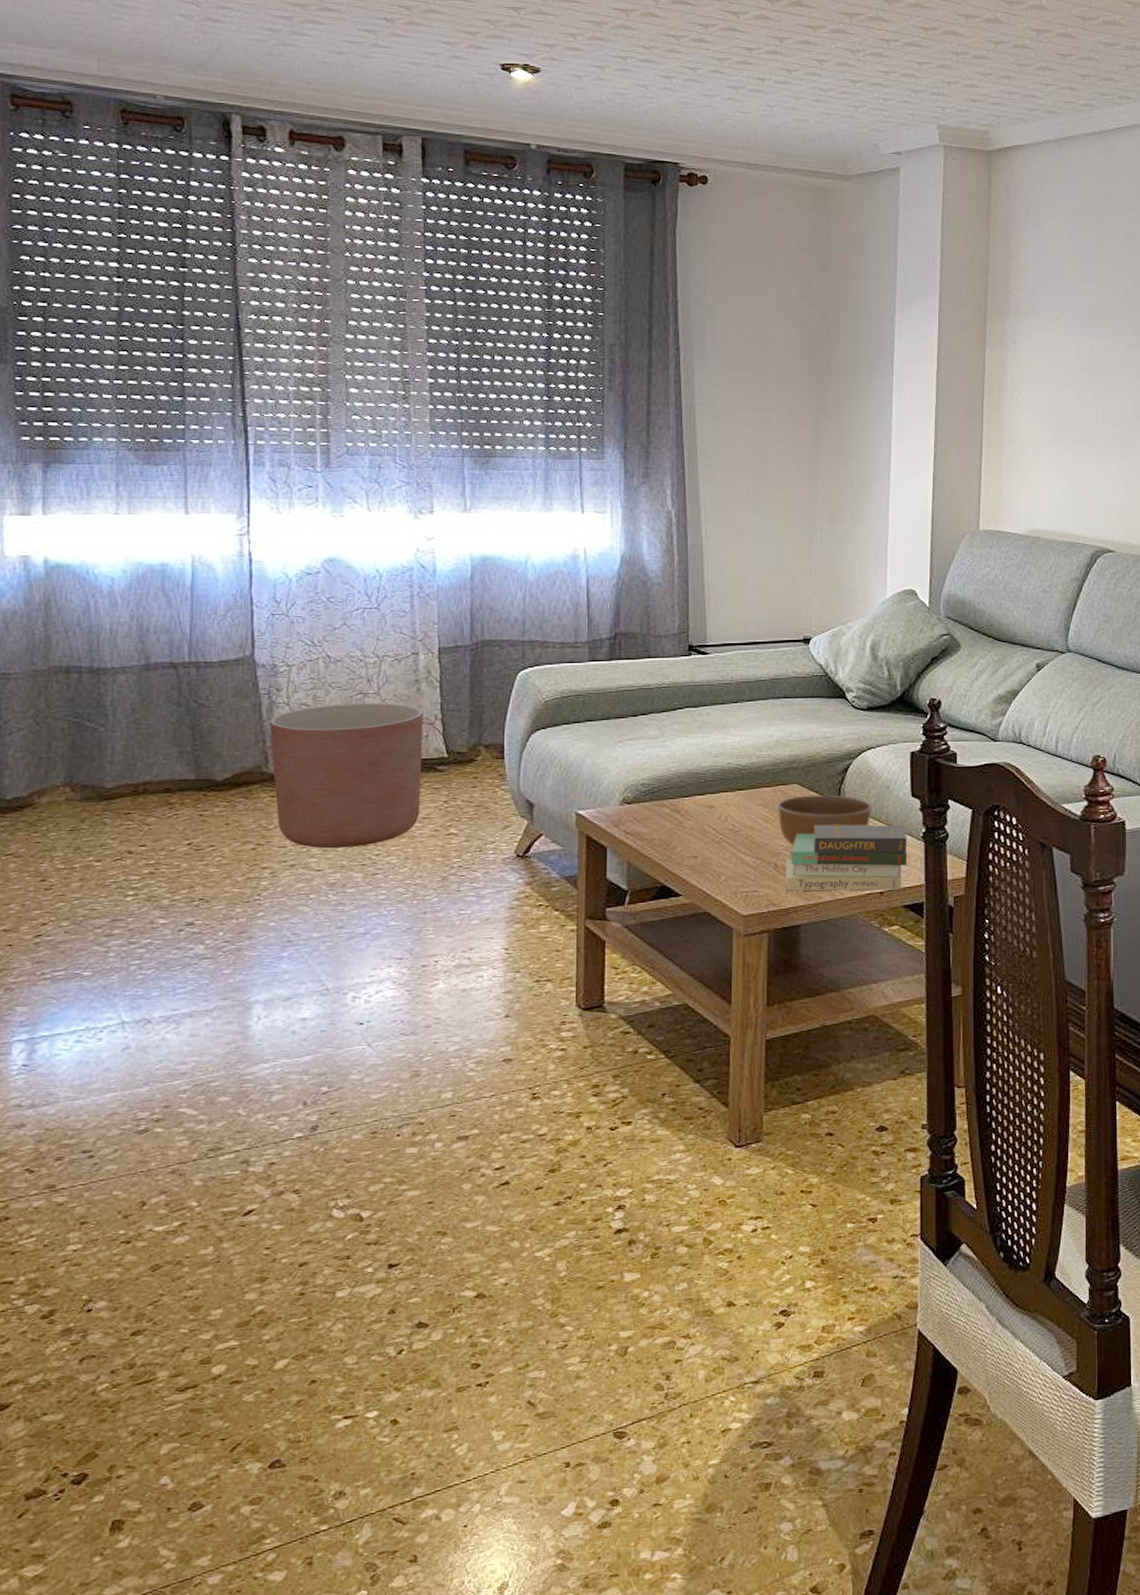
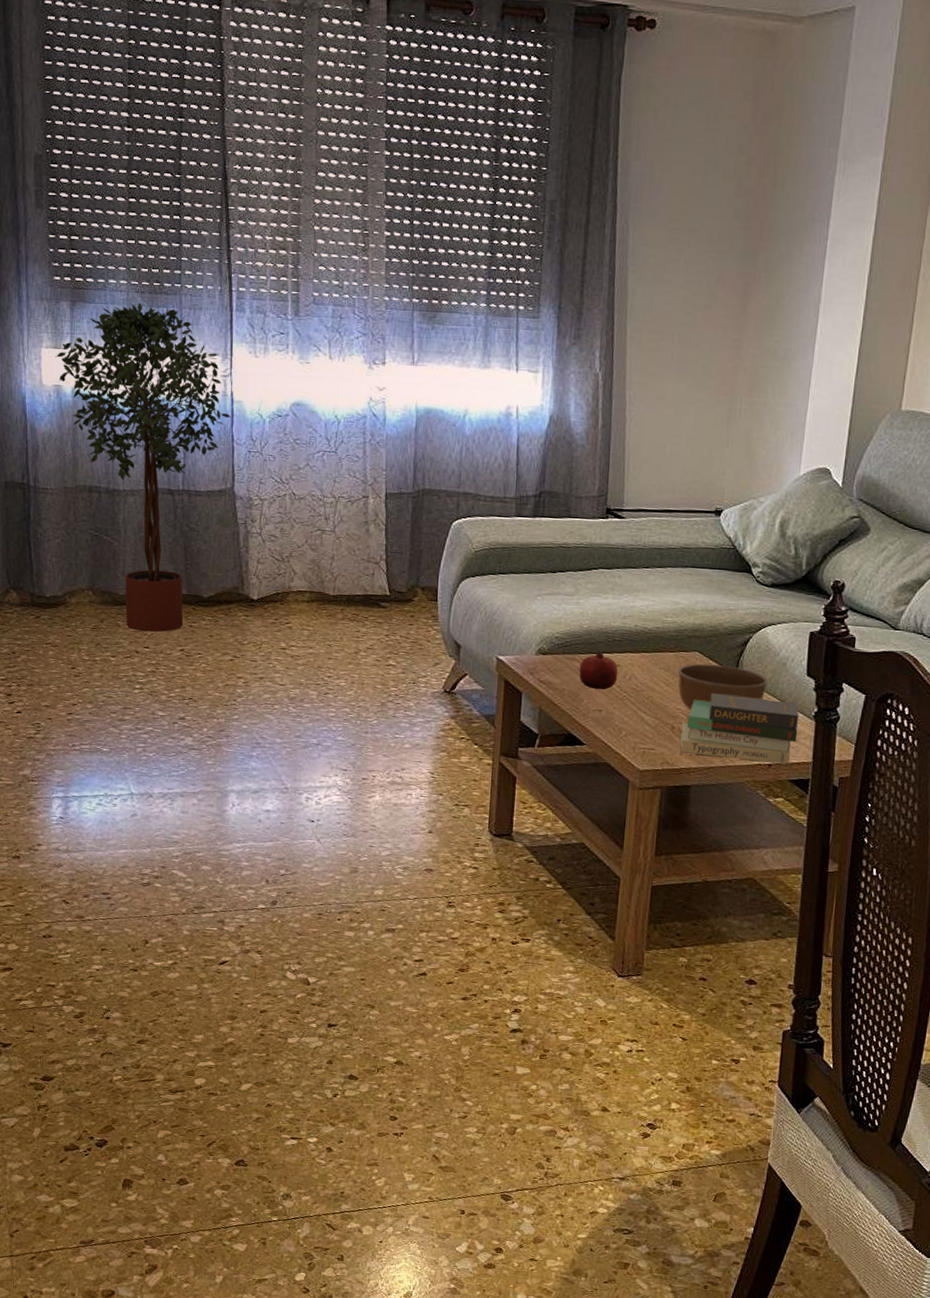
potted tree: none [21,461,249,828] -> present [55,302,231,632]
planter: present [269,702,423,849] -> none [245,537,371,668]
fruit: none [670,793,713,835] -> present [579,651,618,690]

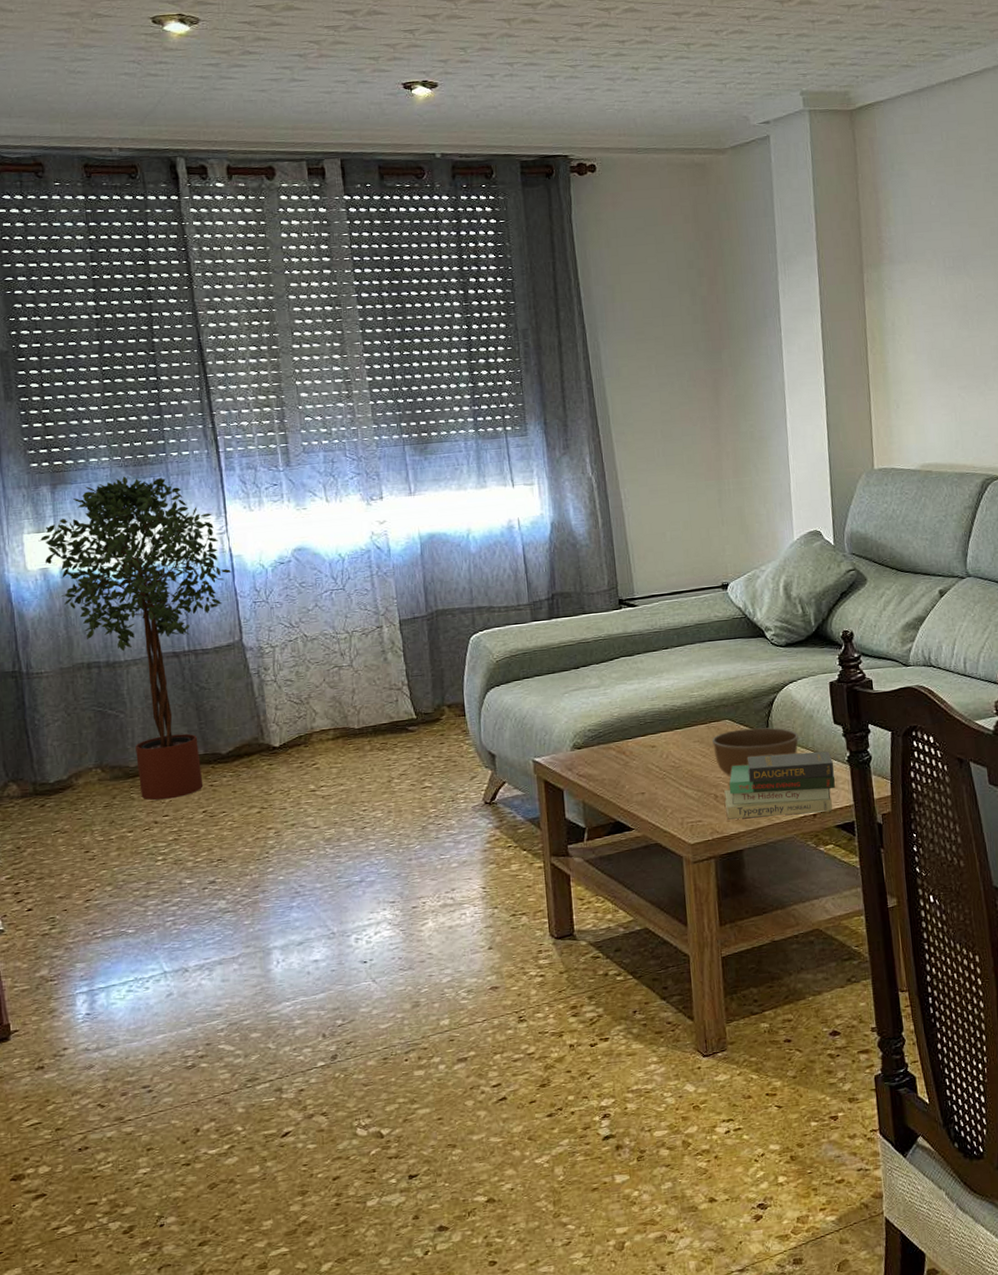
fruit: present [579,651,618,690] -> none [616,736,655,774]

